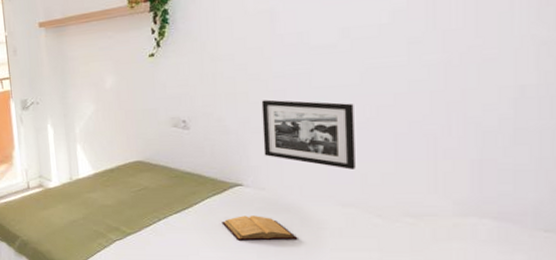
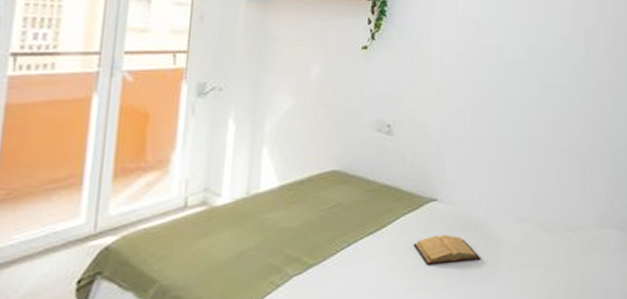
picture frame: present [261,99,355,170] -> none [459,108,533,183]

